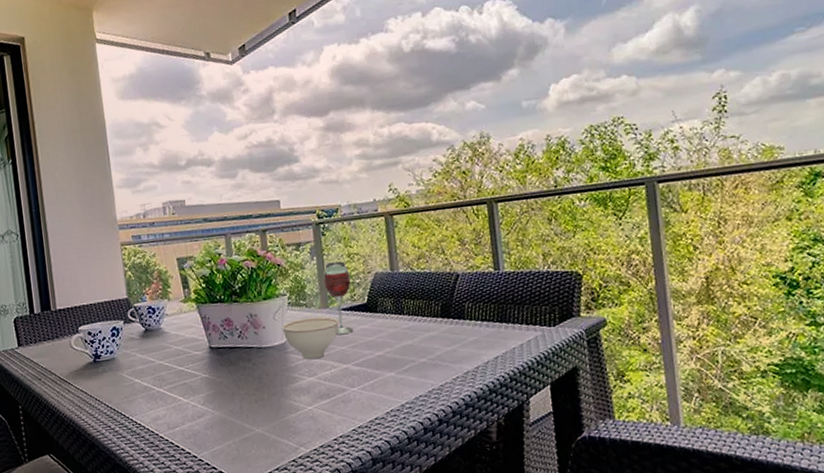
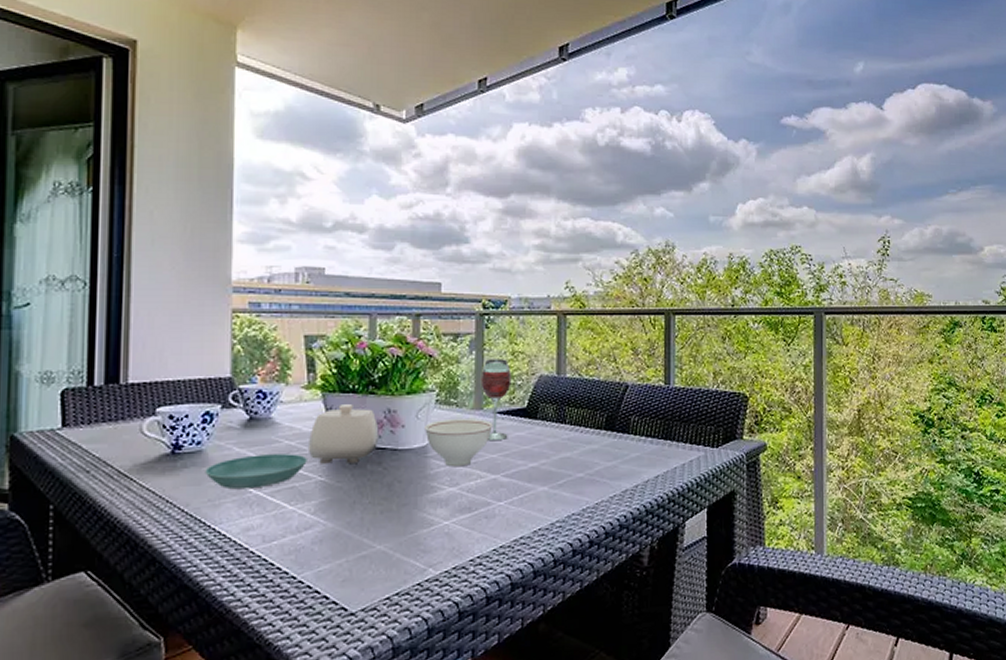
saucer: none [119,356,193,388] -> present [205,454,307,490]
sugar bowl: none [191,312,246,364] -> present [307,404,379,464]

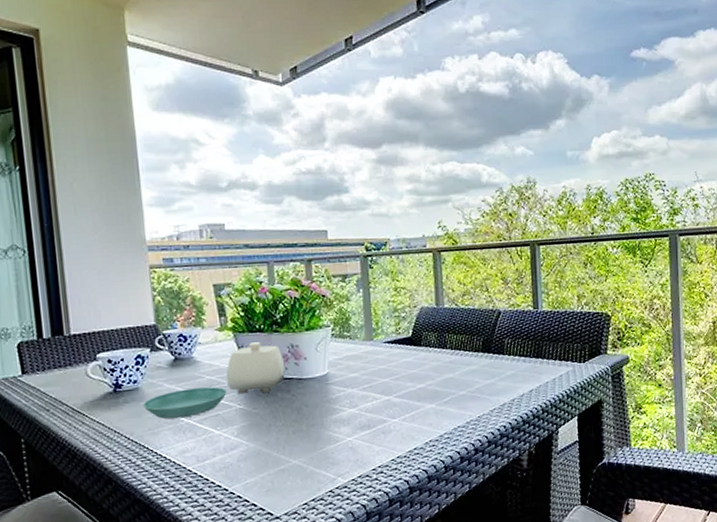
bowl: present [425,419,493,467] -> none [324,348,383,392]
wineglass: present [480,359,511,440] -> none [368,294,397,367]

